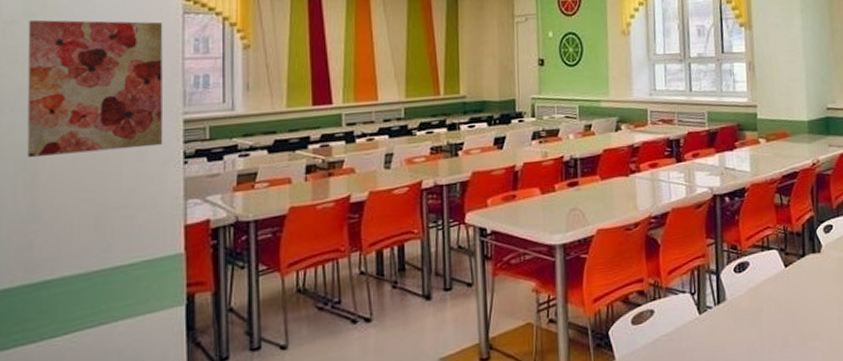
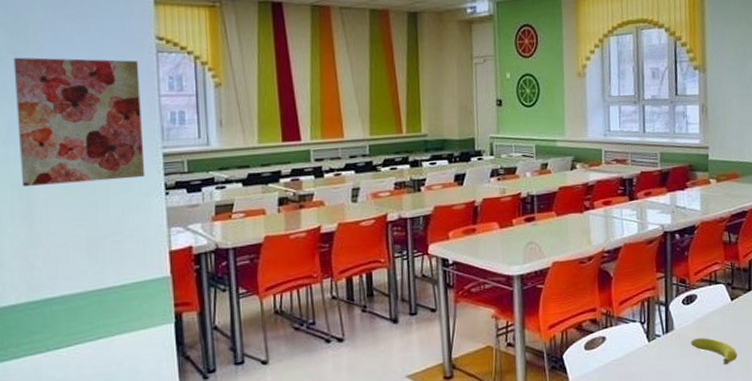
fruit: none [743,308,793,338] -> present [690,337,737,365]

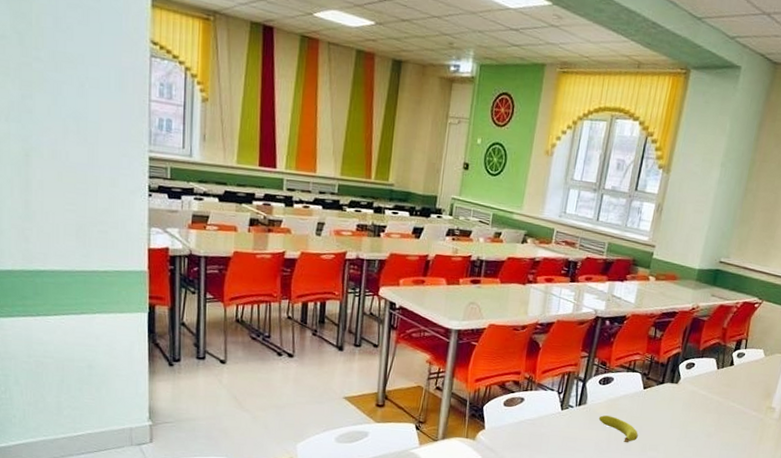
wall art: present [13,57,145,186] -> none [17,37,133,176]

